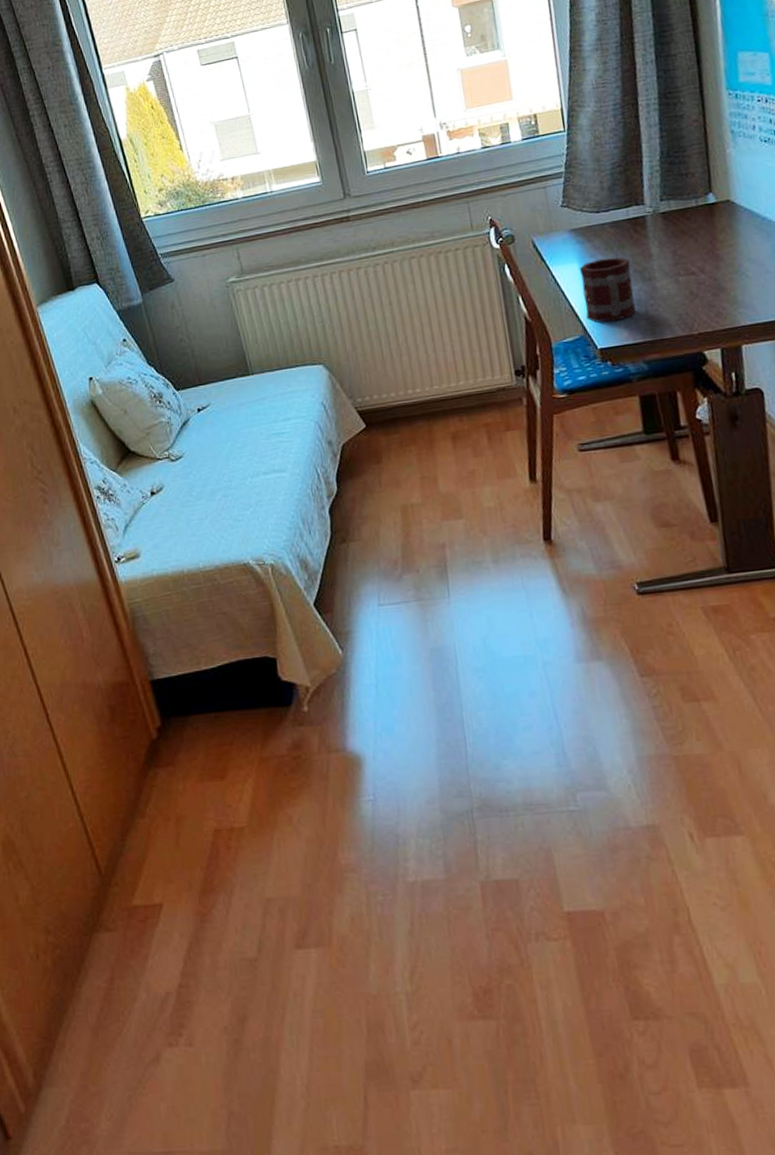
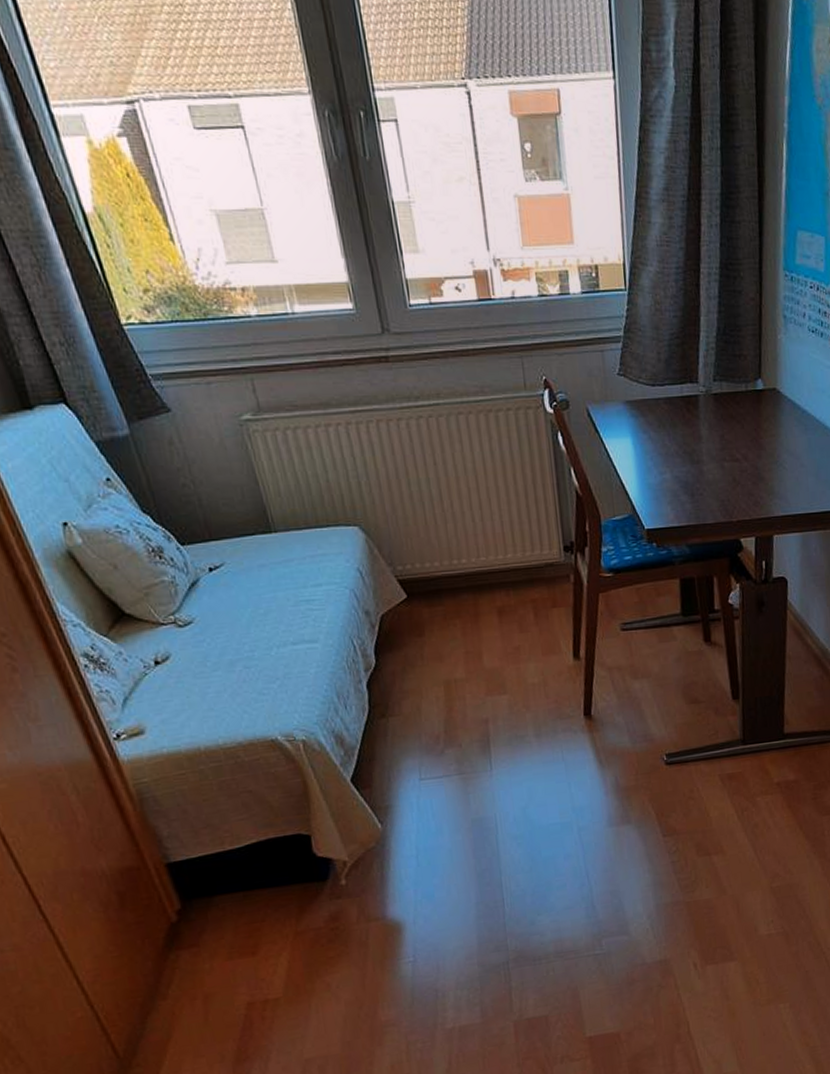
mug: present [580,257,637,323] -> none [633,435,684,503]

